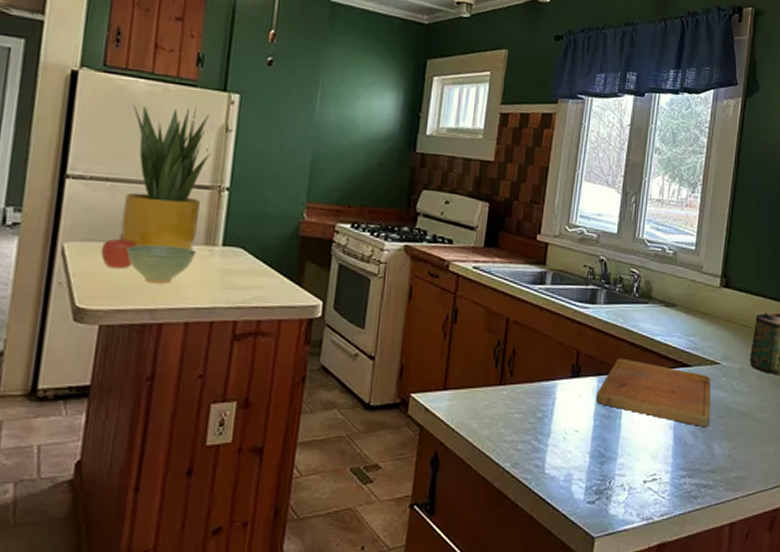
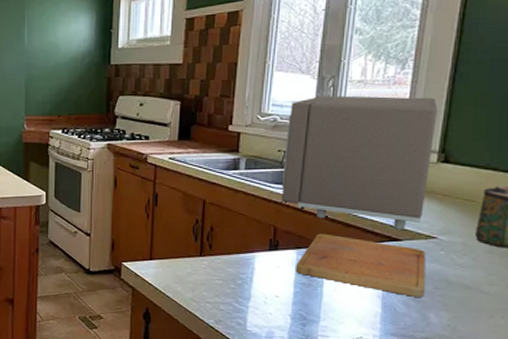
microwave: none [585,211,720,355] -> present [281,95,438,229]

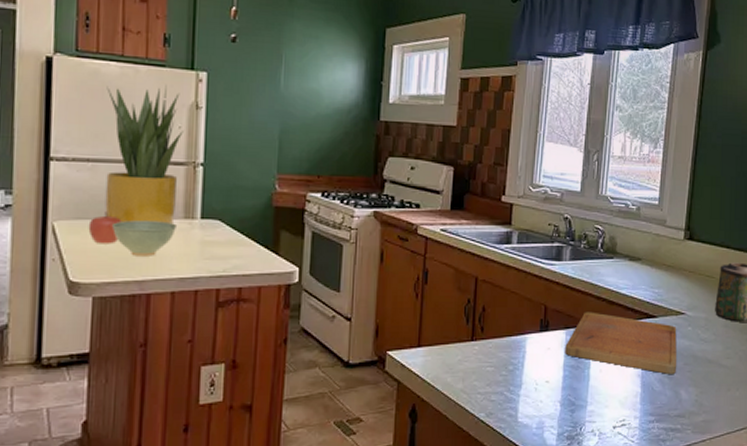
microwave: present [281,95,438,229] -> none [551,169,683,306]

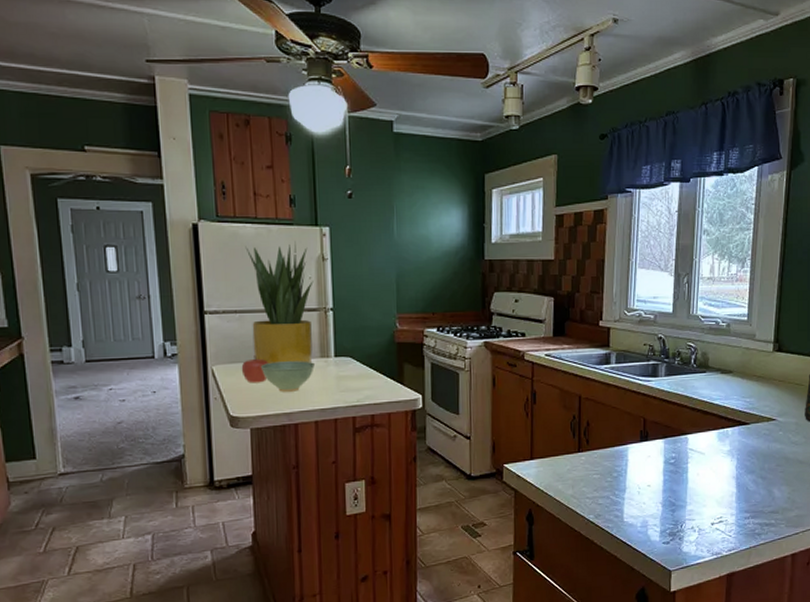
cutting board: present [565,312,677,375] -> none [664,422,770,476]

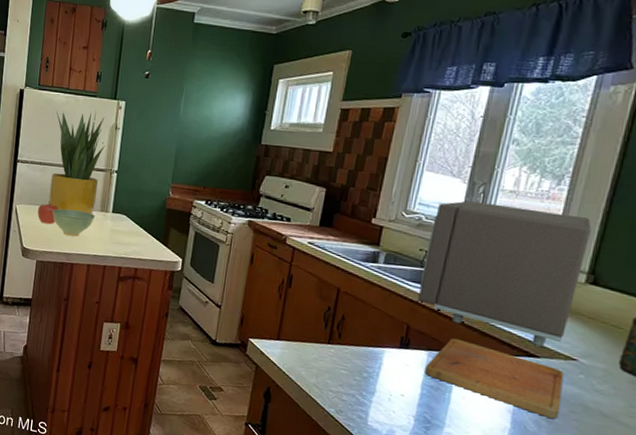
microwave: none [648,291,771,414] -> present [418,201,592,347]
cutting board: none [664,422,770,476] -> present [425,338,564,420]

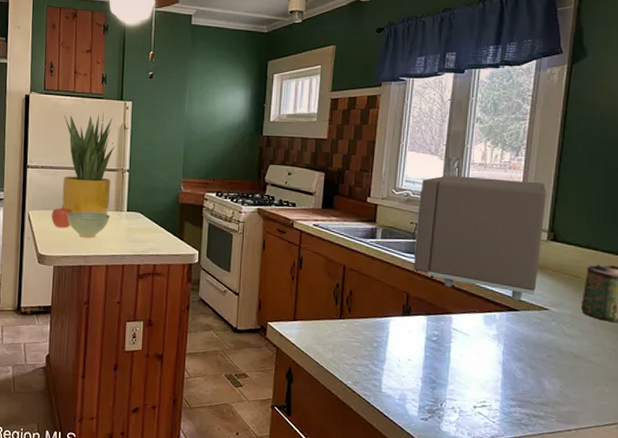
cutting board: present [425,338,564,420] -> none [426,301,540,366]

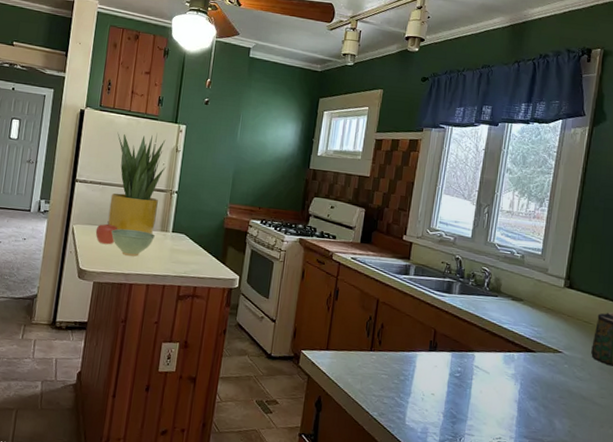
microwave: present [413,175,546,300] -> none [442,220,565,342]

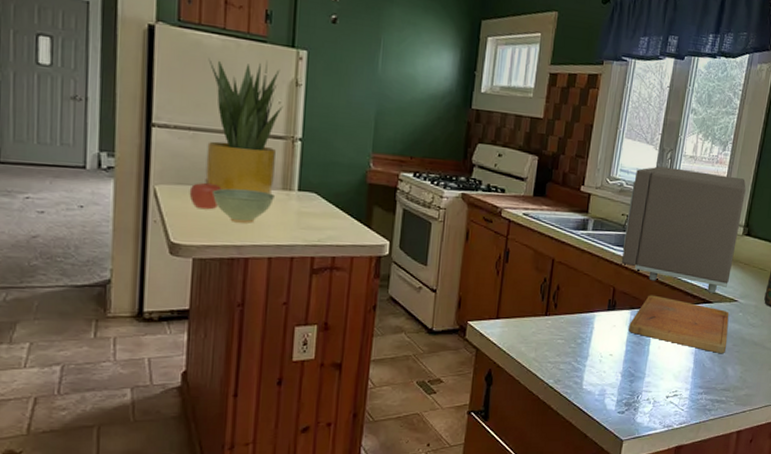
microwave: none [442,220,565,342] -> present [622,166,746,293]
cutting board: none [450,339,554,405] -> present [628,295,730,354]

